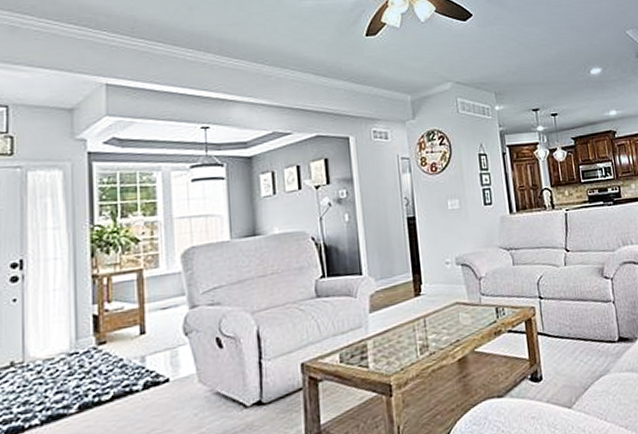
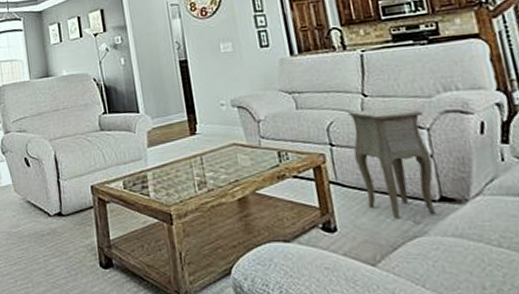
side table: none [554,261,616,364] -> present [348,107,436,224]

